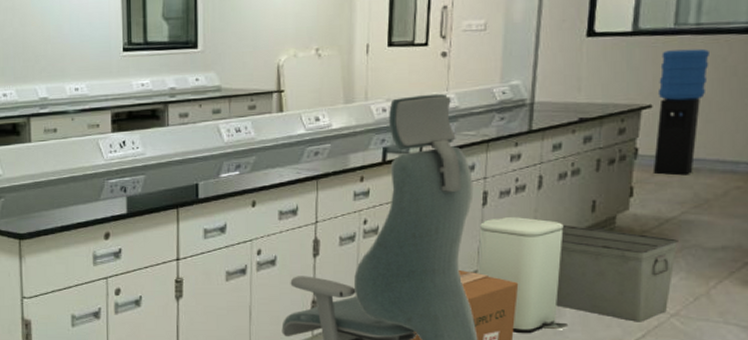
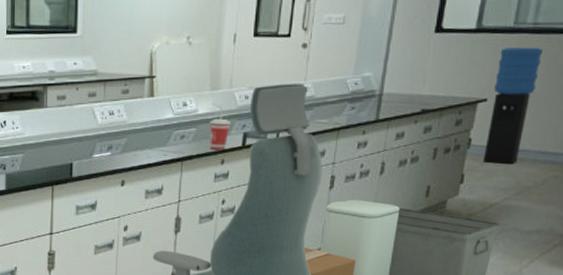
beverage cup: none [344,116,368,167] -> present [209,102,231,150]

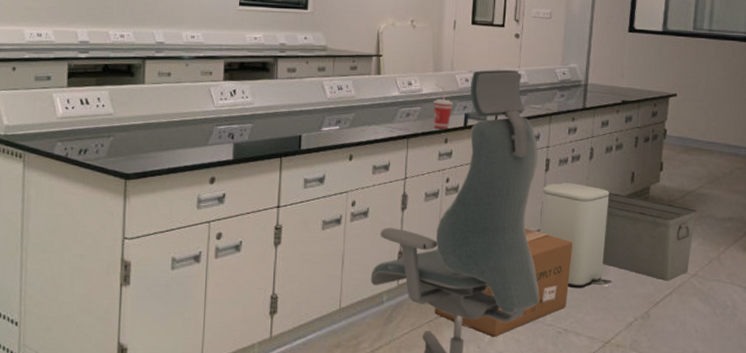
water cooler: present [482,47,543,165] -> none [677,50,719,155]

